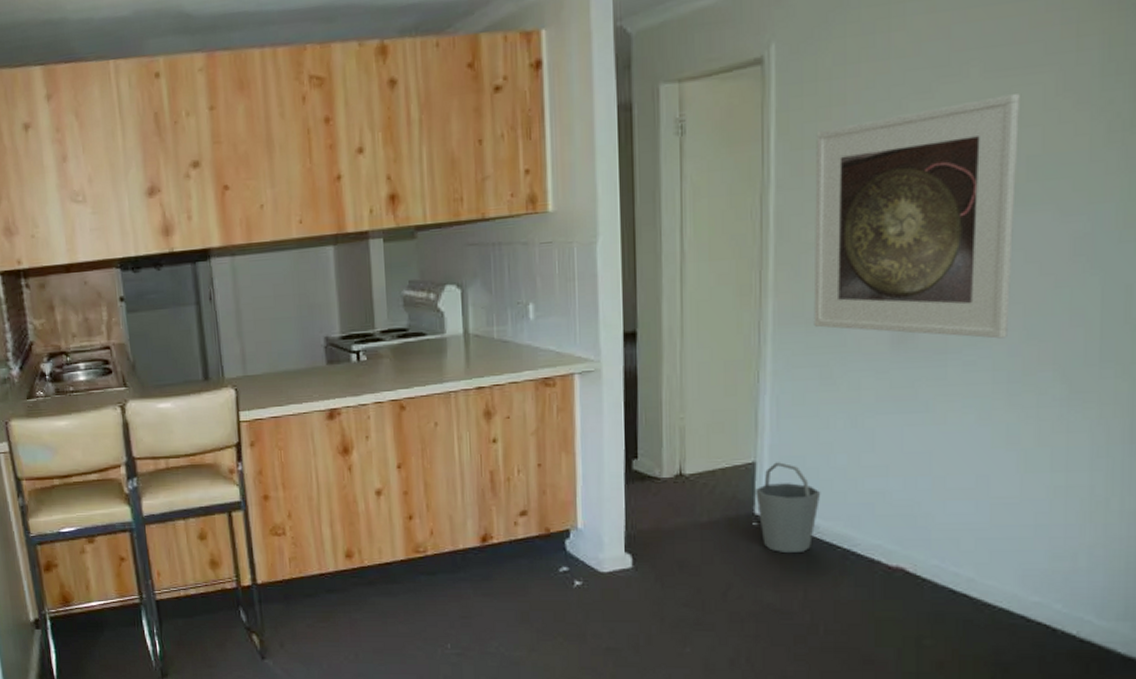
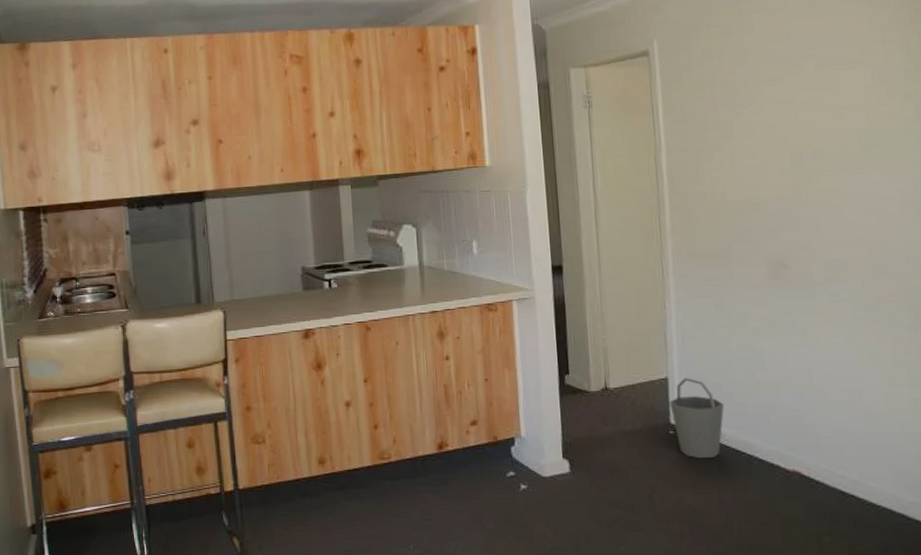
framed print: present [813,94,1020,339] -> none [694,83,860,275]

